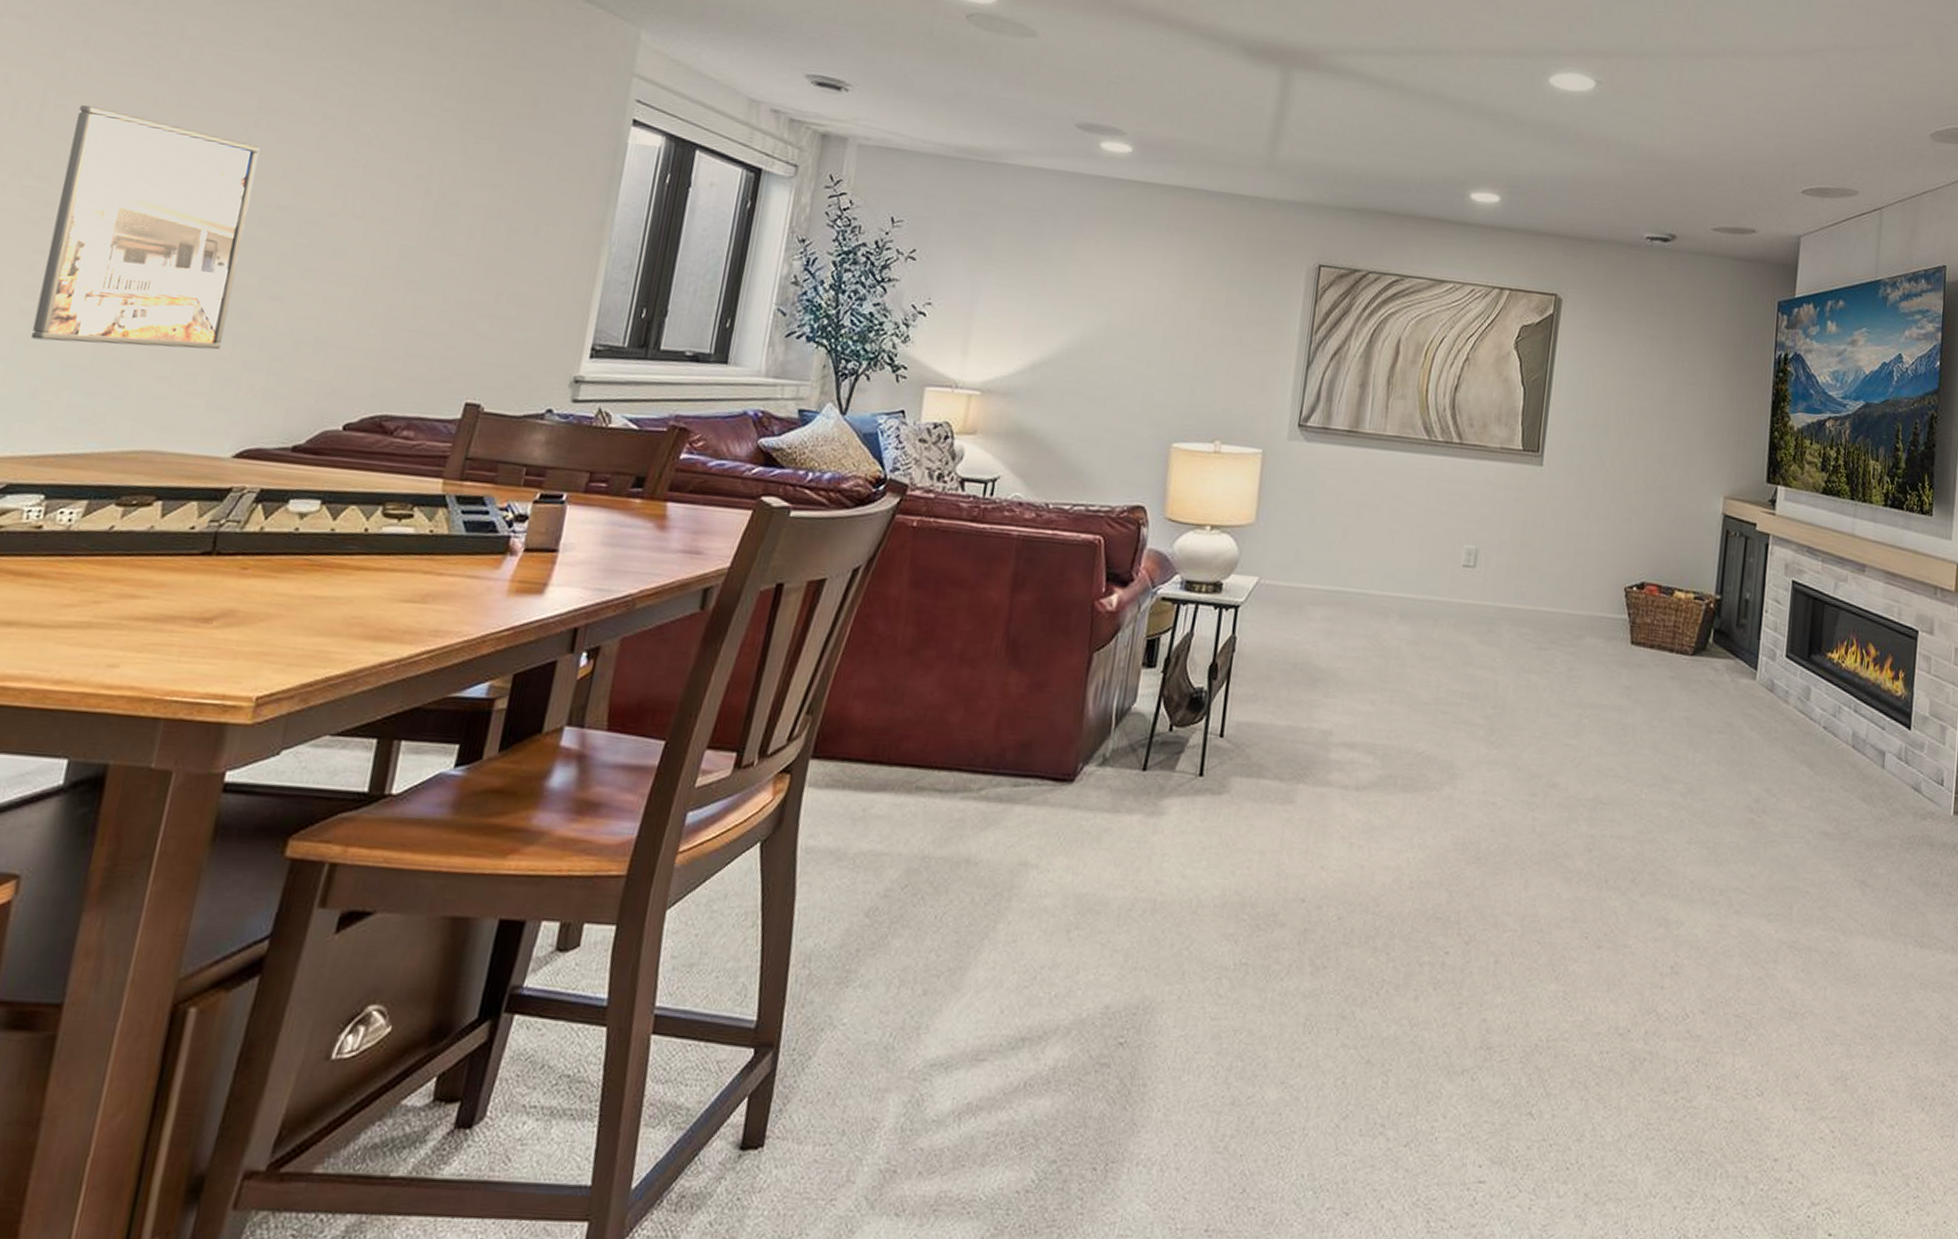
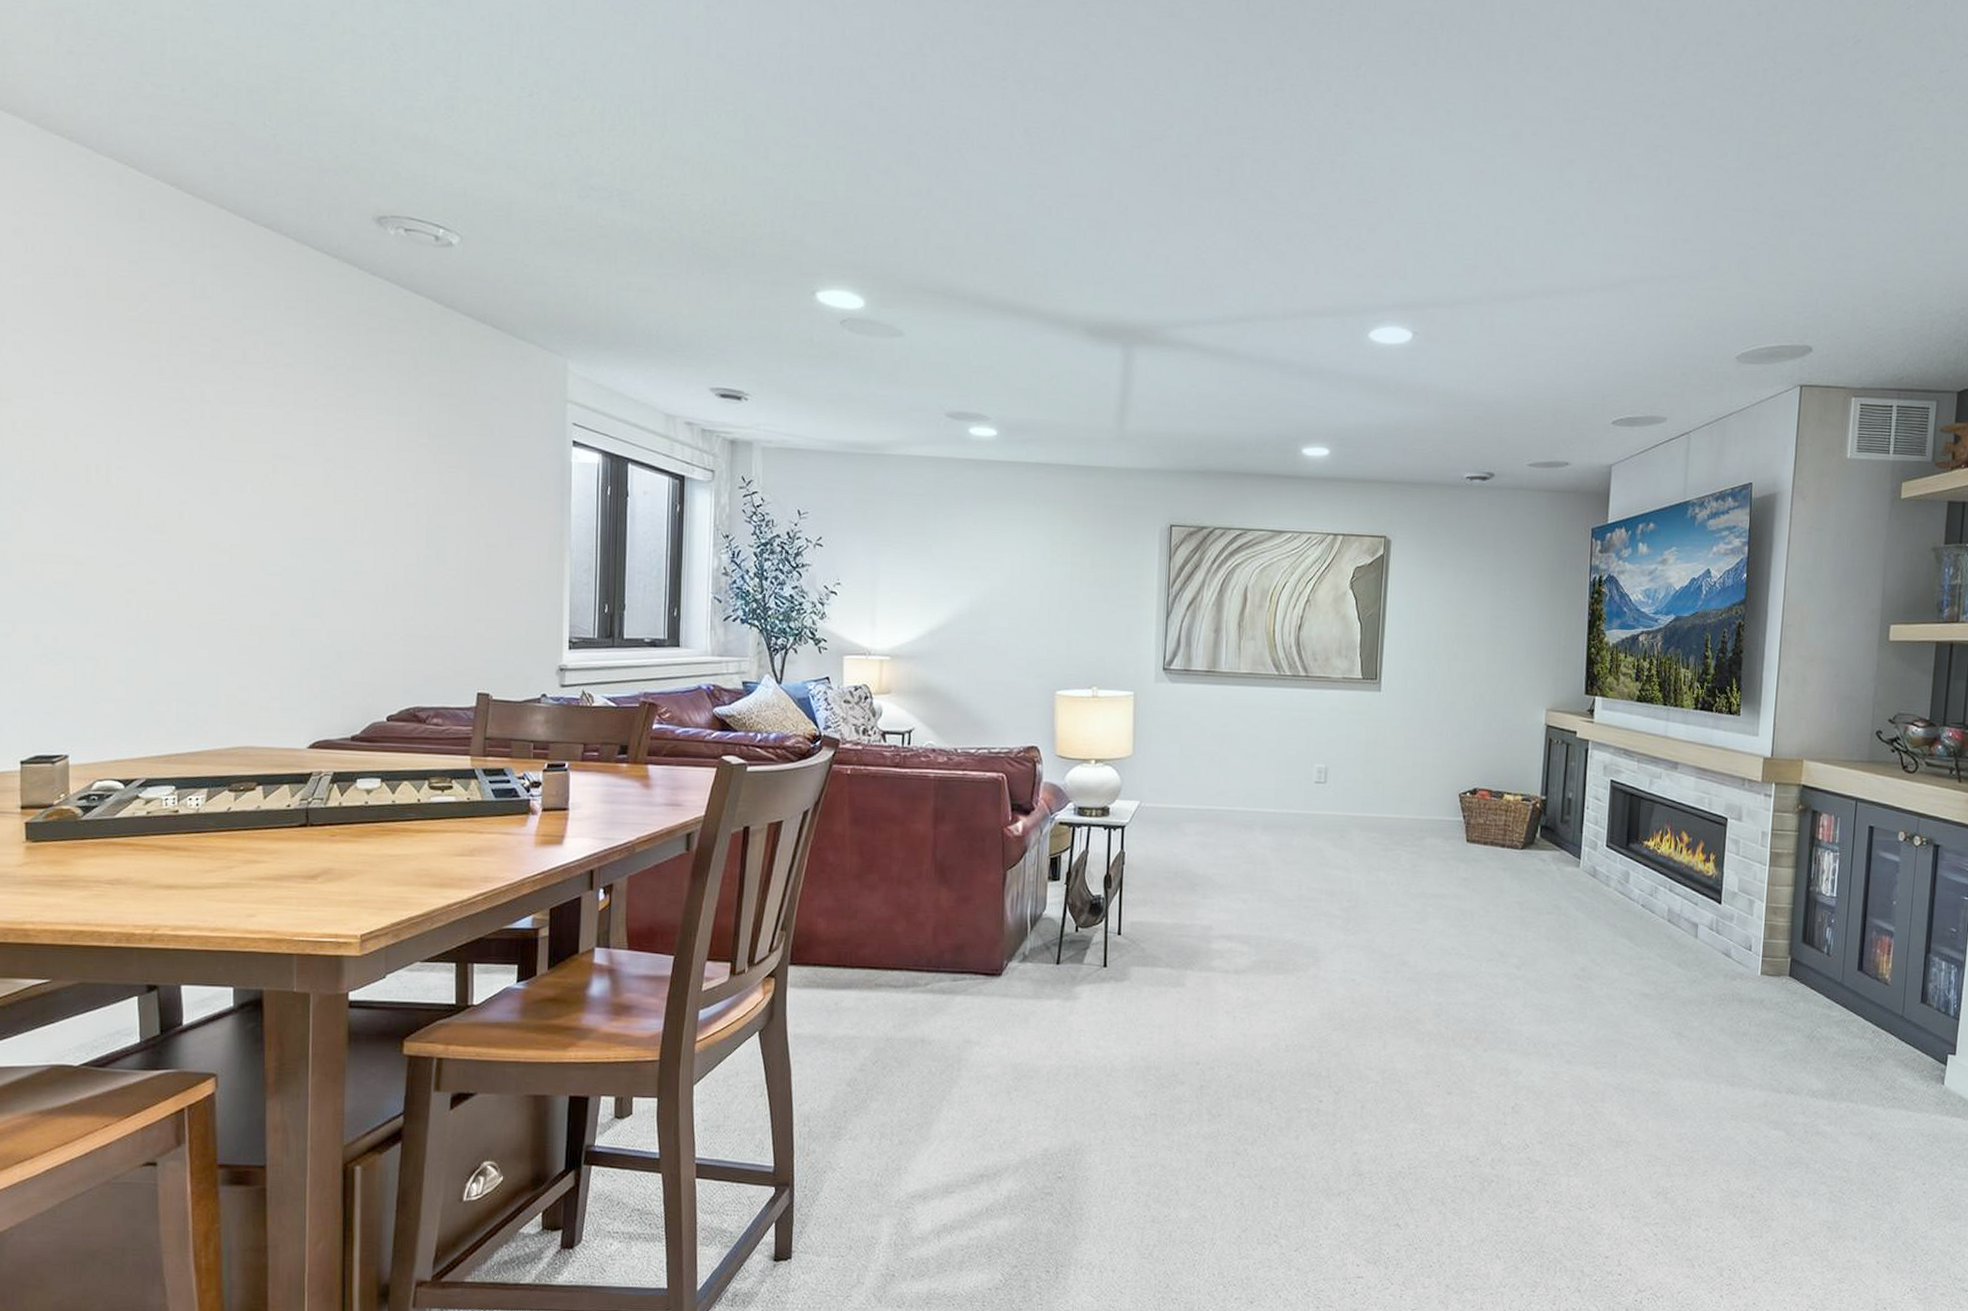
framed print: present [30,105,260,350] -> none [136,465,282,663]

